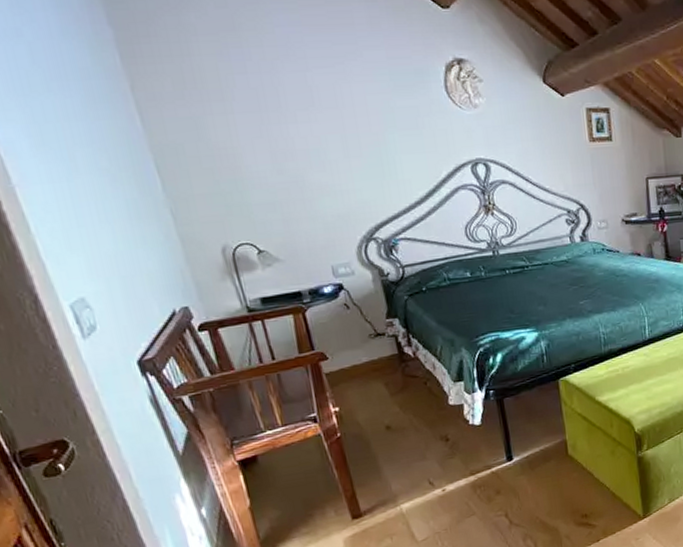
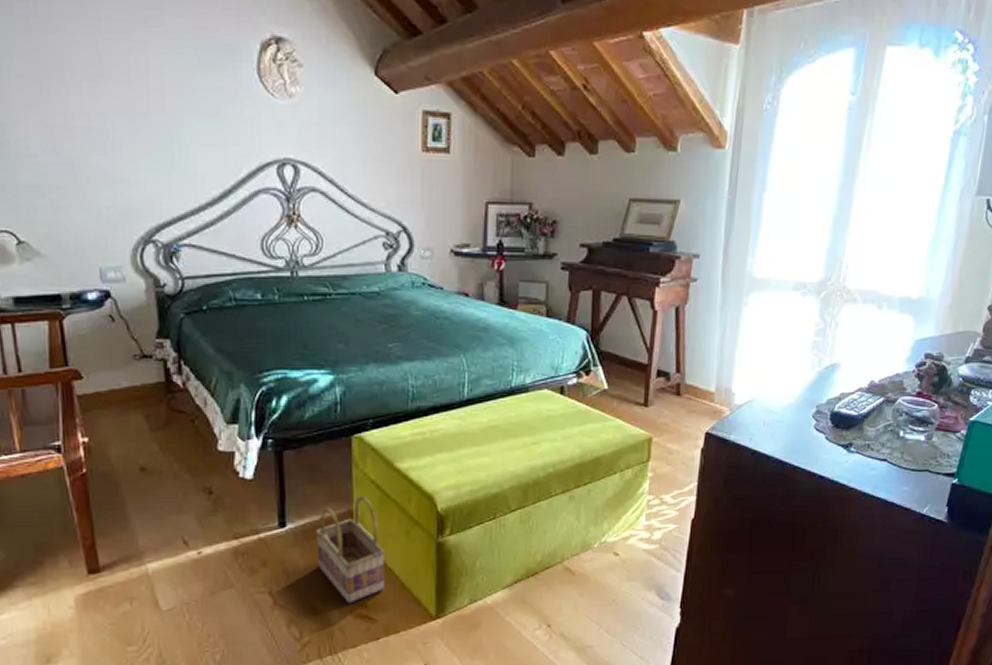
basket: none [537,427,599,516] -> present [314,496,386,604]

